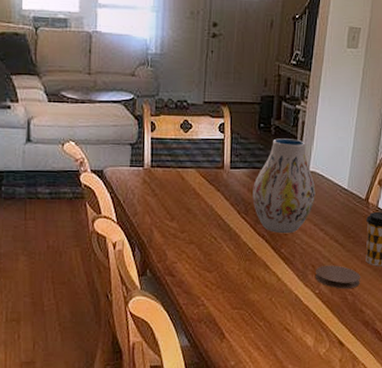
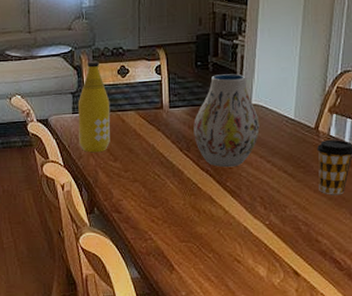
bottle: none [135,112,171,211] -> present [78,61,111,153]
coaster: present [315,265,361,289] -> none [265,196,315,219]

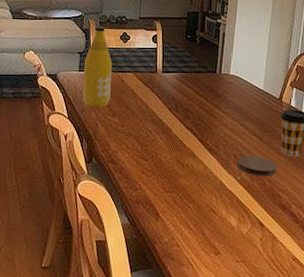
vase: present [193,74,260,168] -> none [182,47,236,128]
coaster: none [265,196,315,219] -> present [237,155,278,177]

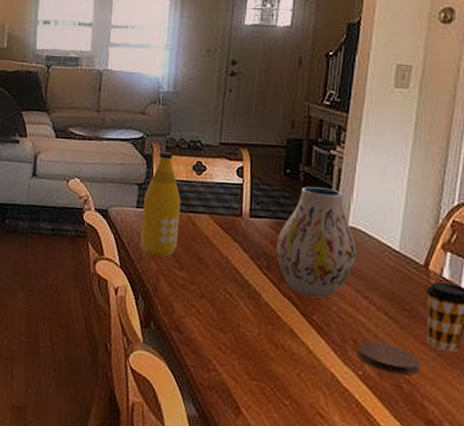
vase: none [182,47,236,128] -> present [276,186,357,298]

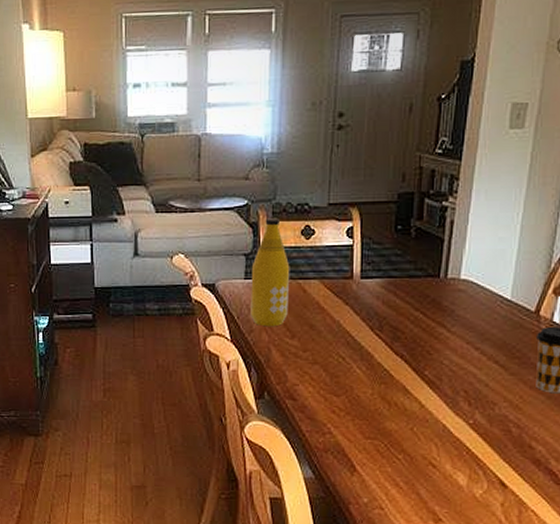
vase: present [276,186,357,298] -> none [388,242,469,353]
coaster: present [358,341,421,376] -> none [469,390,530,420]

